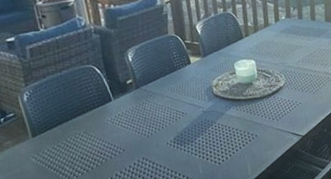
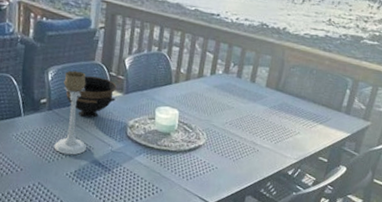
candle holder: none [143,46,181,126] -> present [54,70,87,155]
bowl: none [148,47,196,88] -> present [66,76,117,119]

